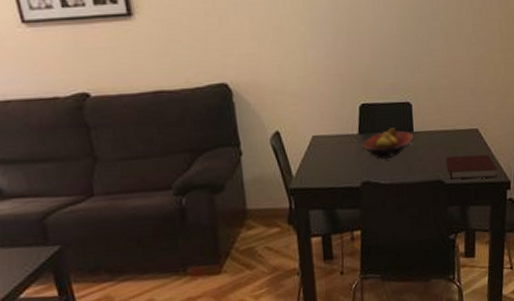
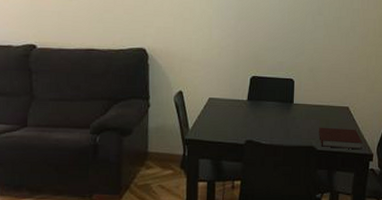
fruit bowl: present [361,128,414,159] -> none [249,98,294,123]

